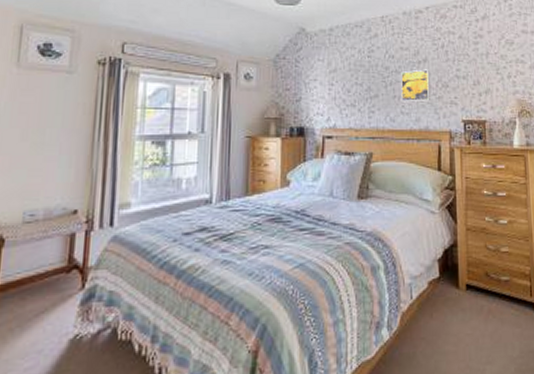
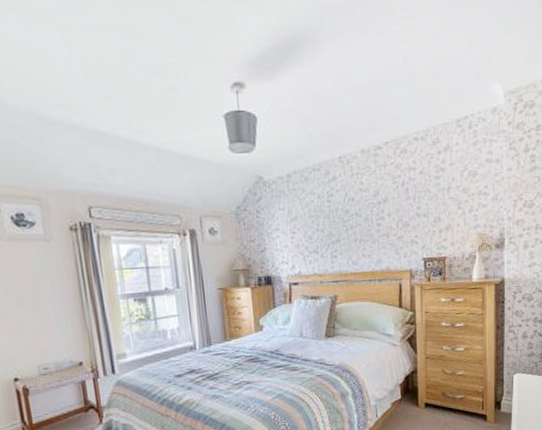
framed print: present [401,69,430,103] -> none [361,209,391,245]

